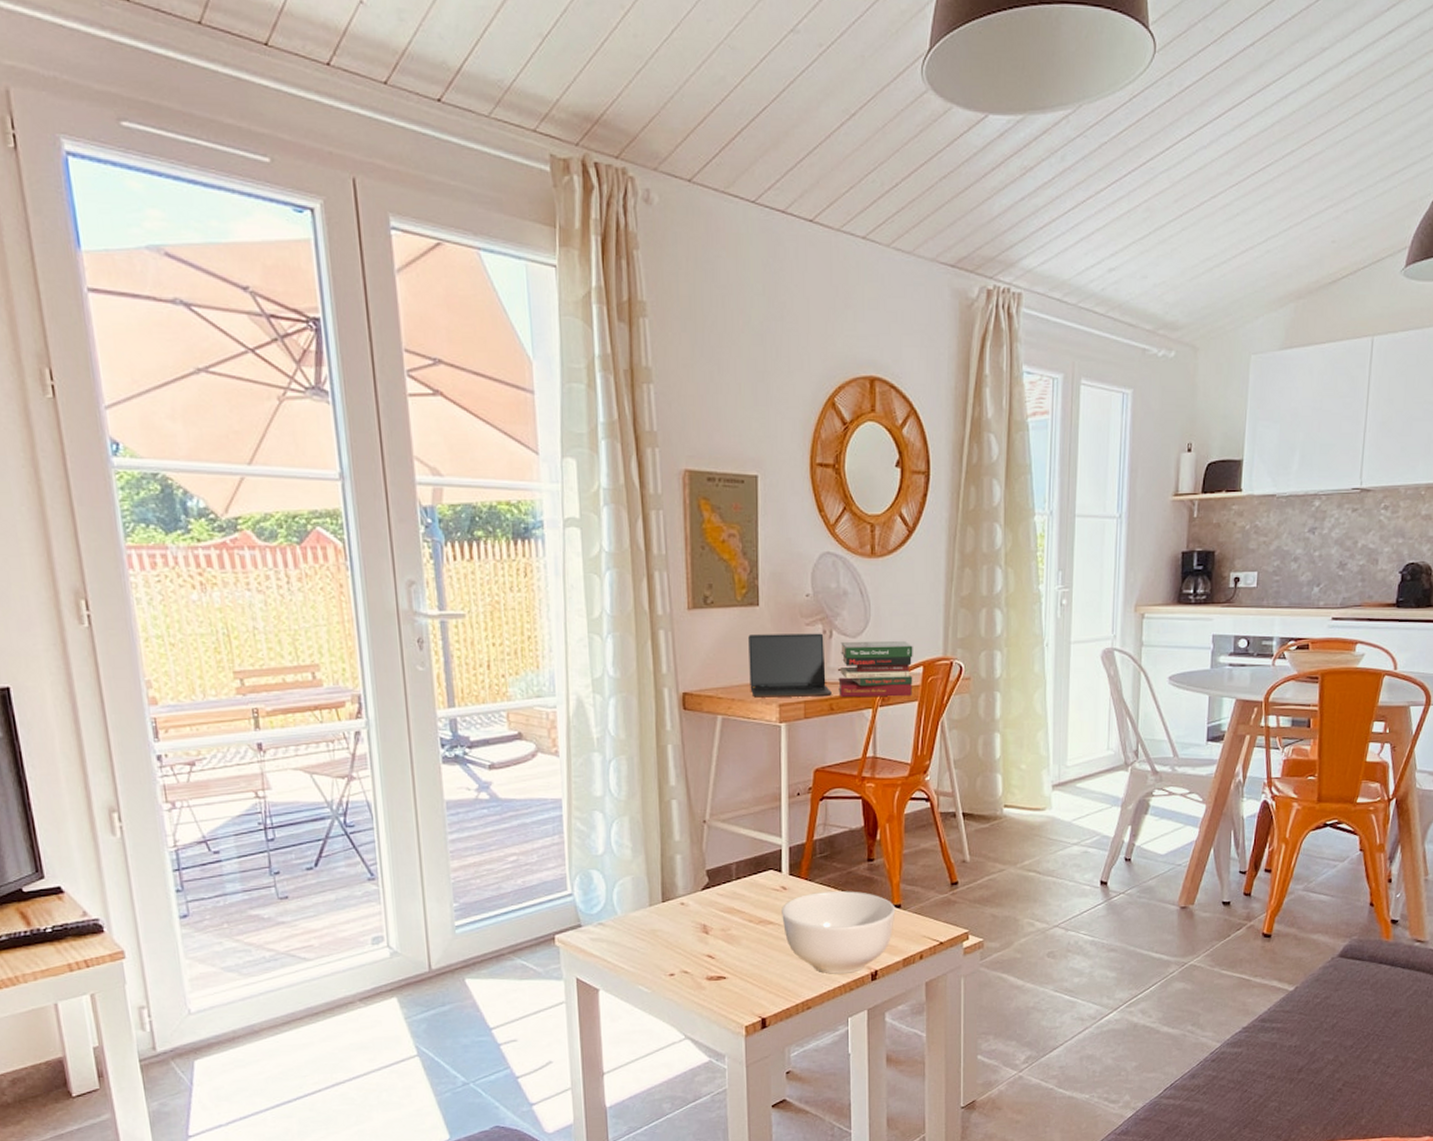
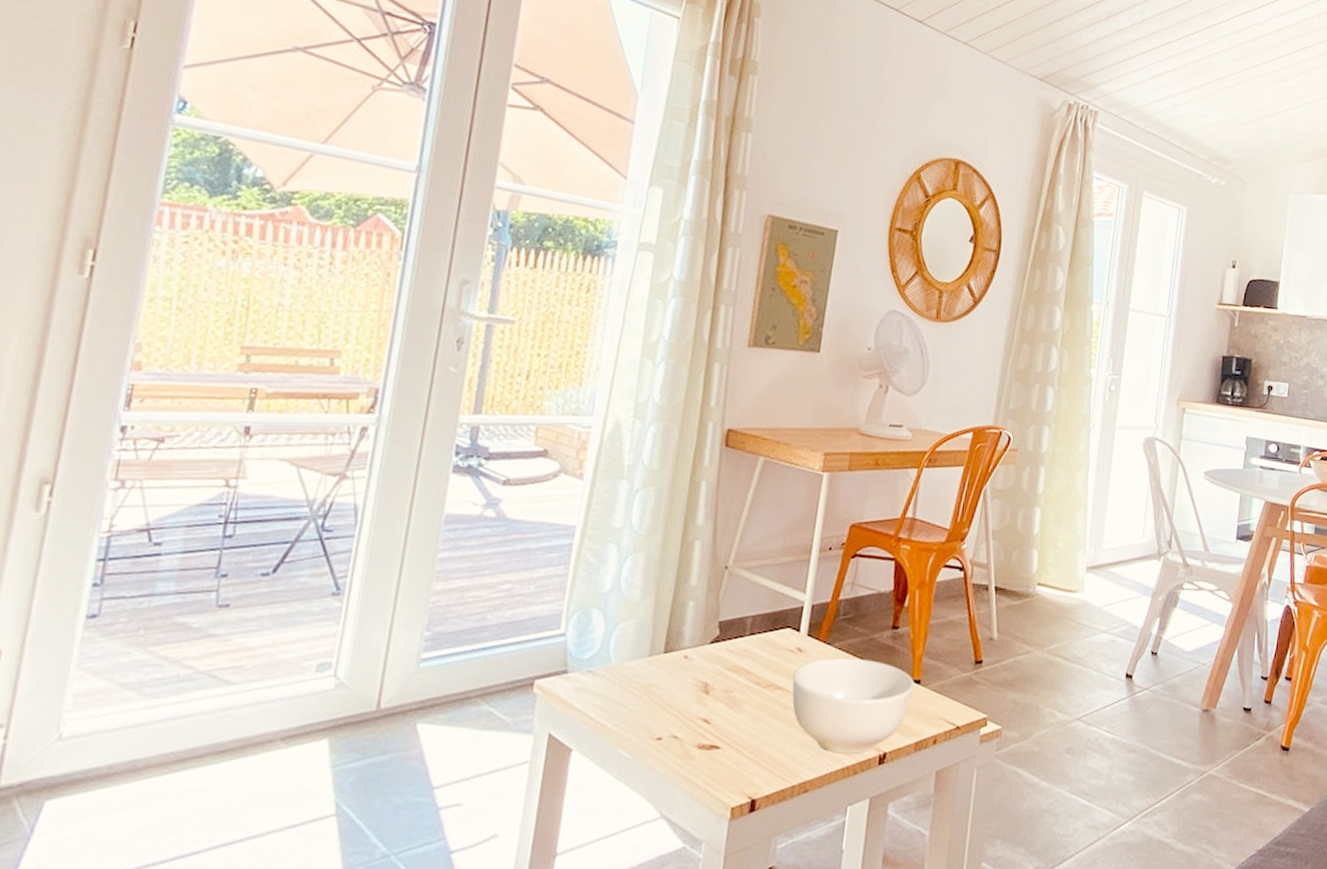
laptop: present [748,633,832,698] -> none [797,379,880,451]
books: present [838,640,913,697] -> none [886,398,966,461]

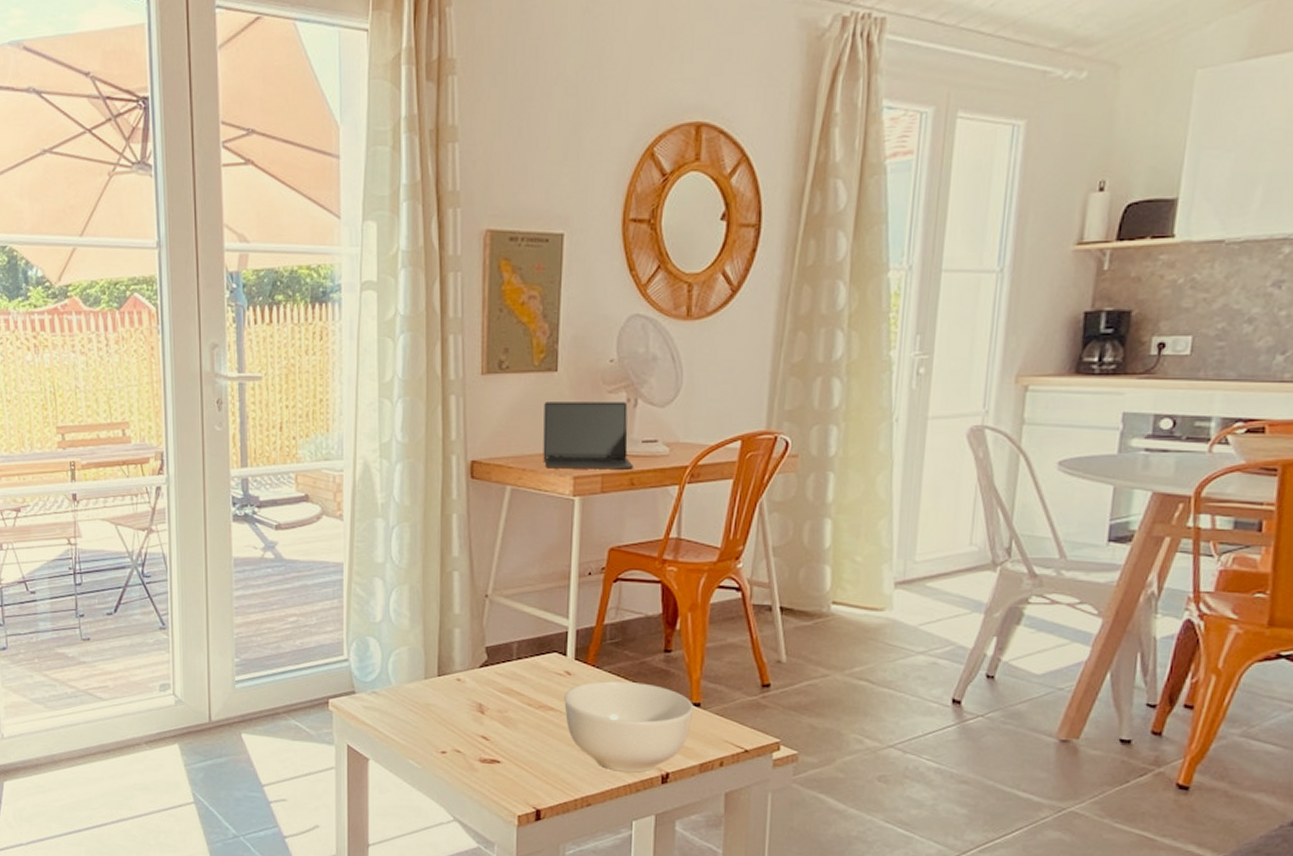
laptop: none [797,379,880,451] -> present [543,402,633,469]

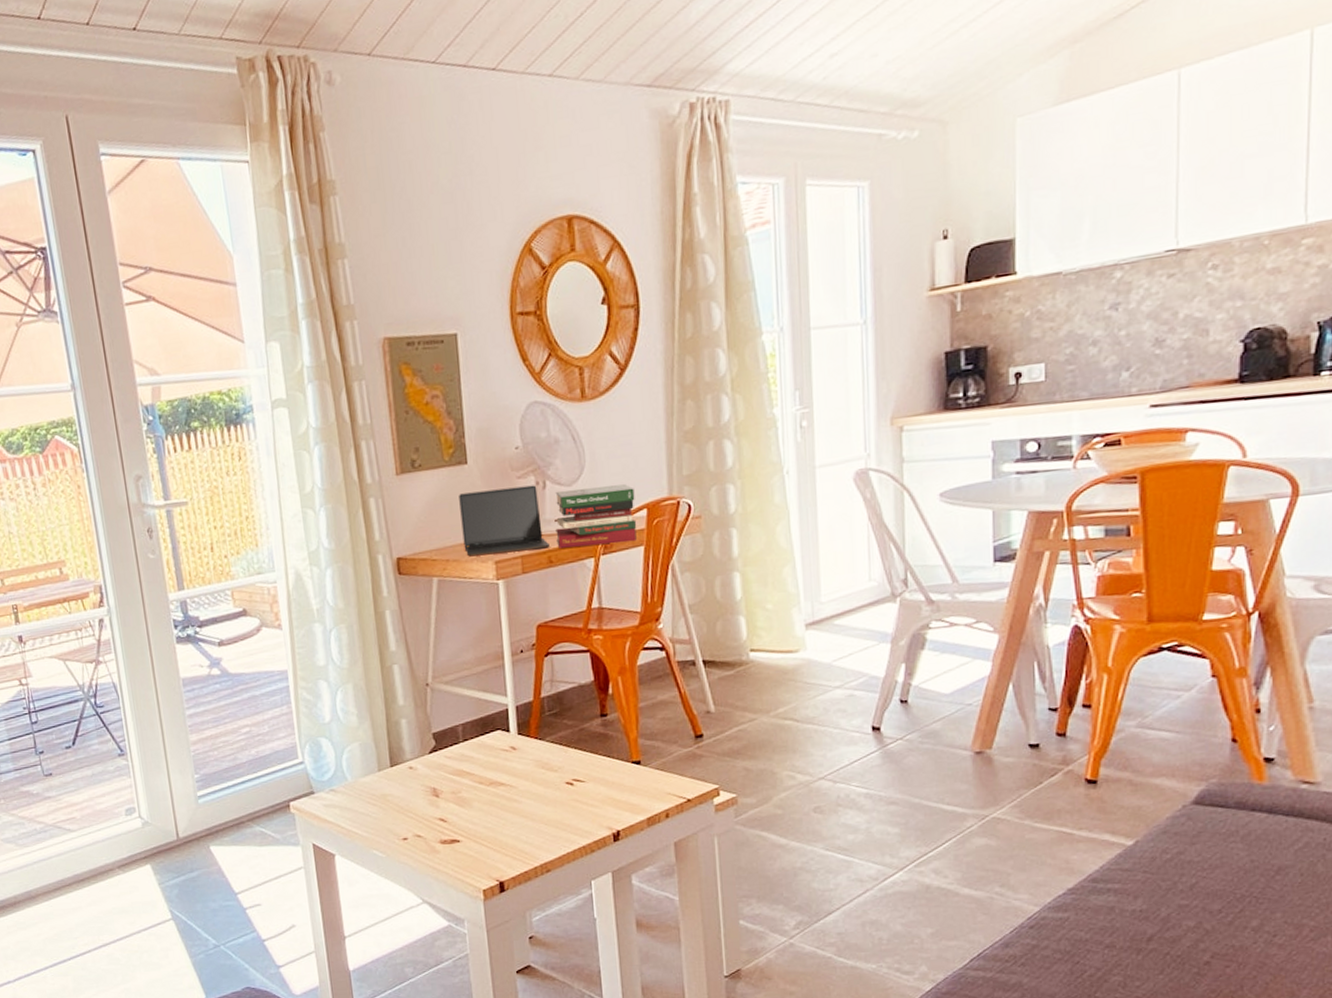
bowl: present [564,680,694,774] -> none [512,748,635,836]
books: none [641,411,731,473] -> present [555,484,637,548]

